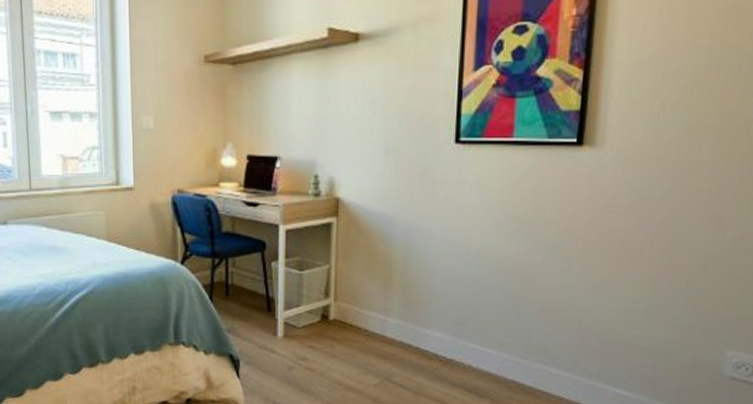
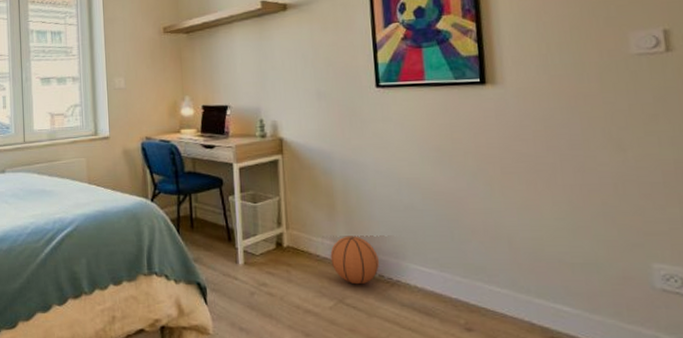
basketball: none [380,310,434,363] -> present [330,236,379,285]

